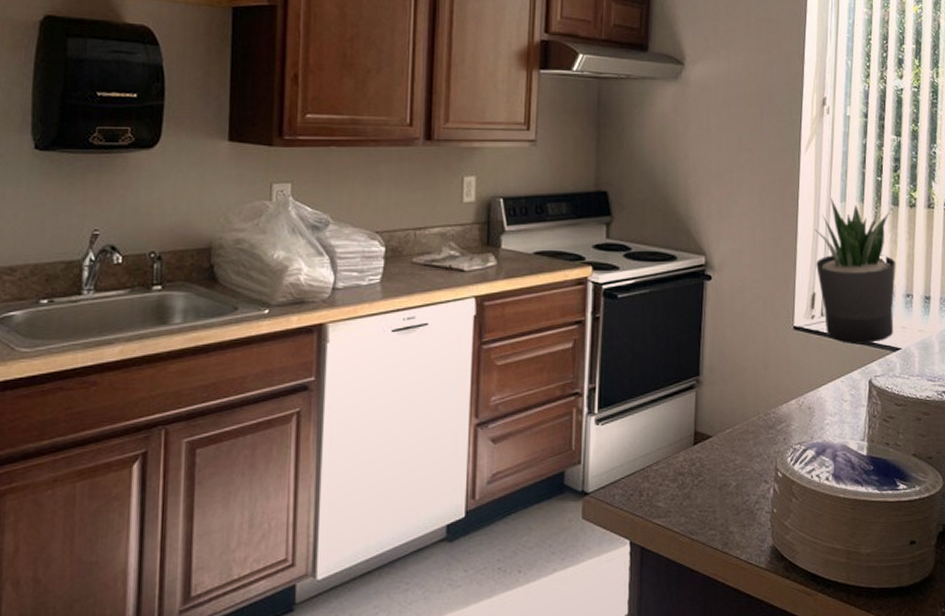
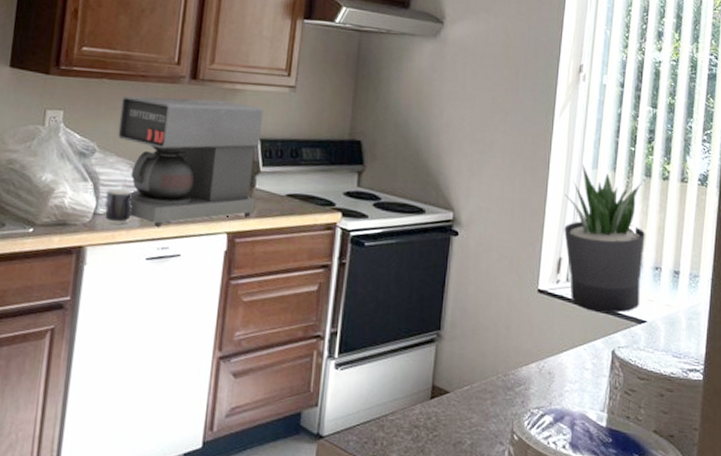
coffee maker: none [343,160,504,297] -> present [104,96,264,227]
mug: none [344,262,373,297] -> present [105,189,132,224]

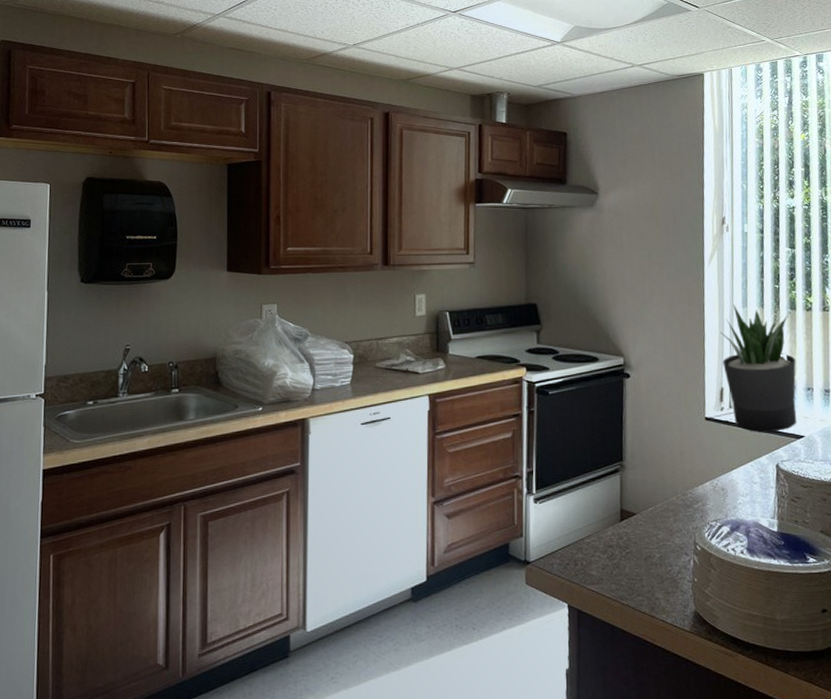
coffee maker: present [104,96,264,227] -> none [321,281,450,395]
mug: present [105,189,132,224] -> none [321,367,344,396]

